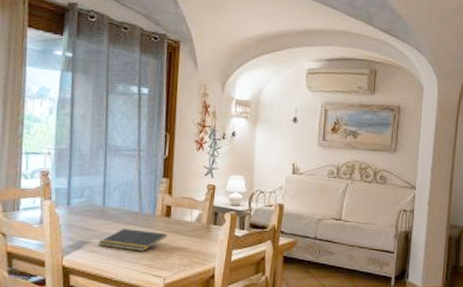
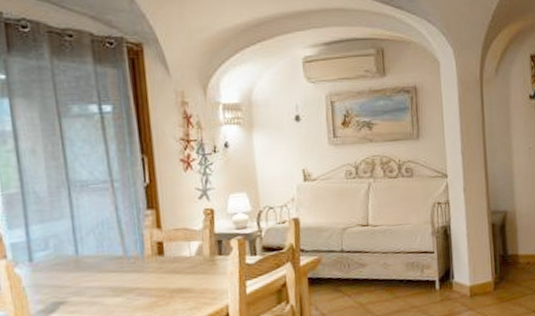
notepad: present [98,229,167,252] -> none [76,275,163,304]

